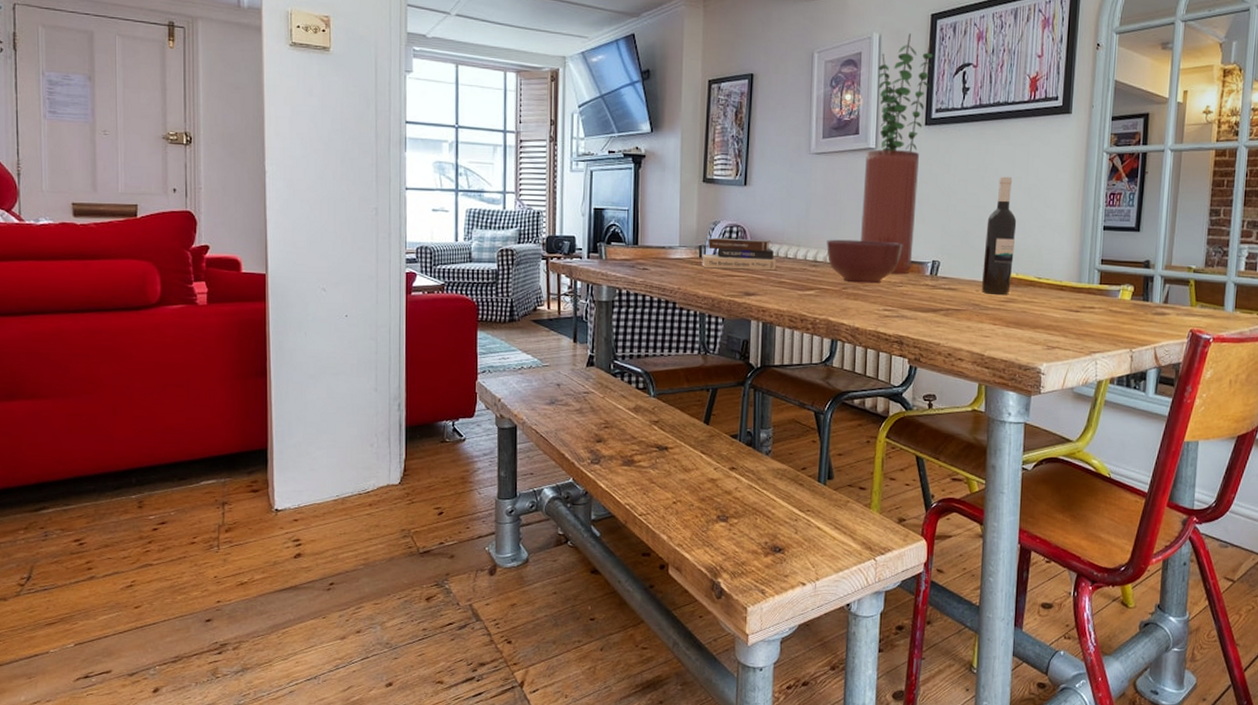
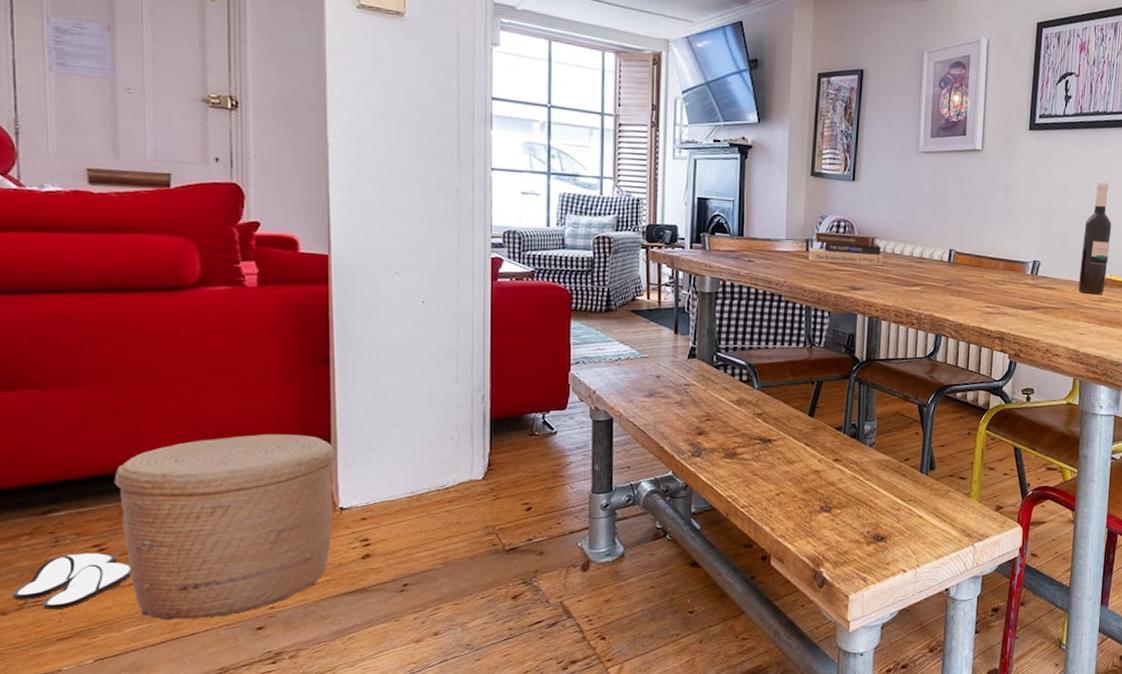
slippers: none [12,547,104,597] -> present [12,553,131,610]
basket: none [91,440,271,610] -> present [114,433,334,620]
bowl: present [827,239,903,283] -> none [933,237,1006,281]
vase: present [861,33,934,274] -> none [966,40,1039,273]

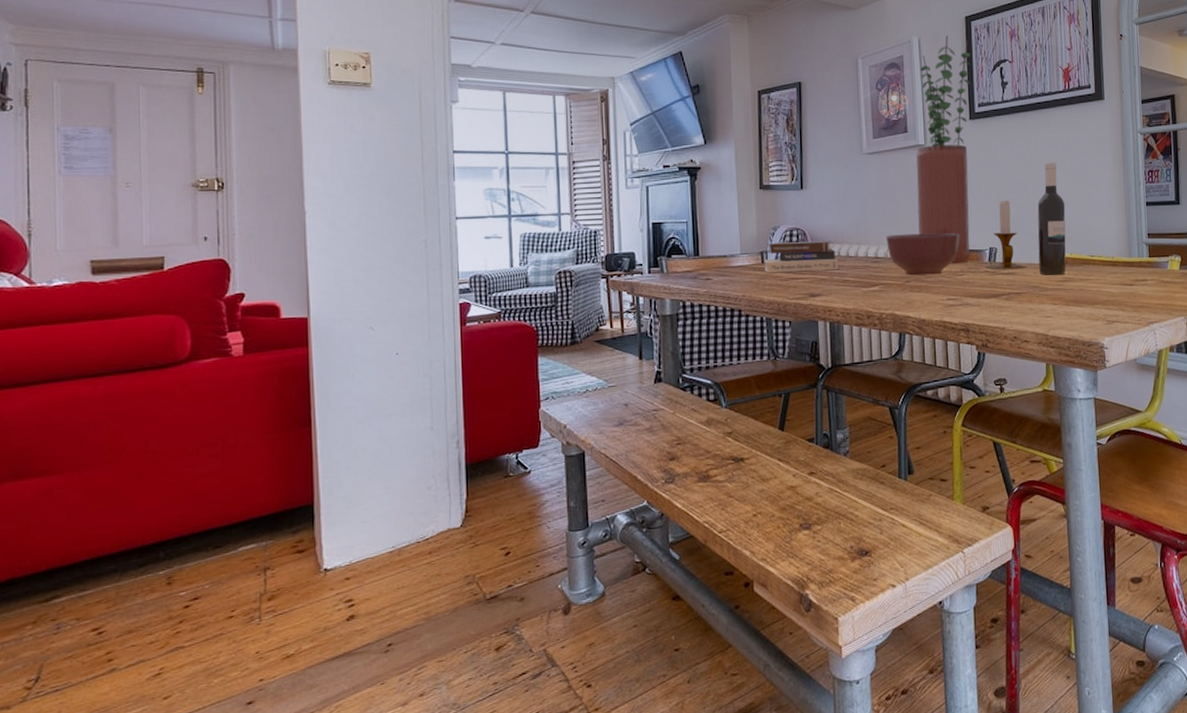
slippers: present [12,553,131,610] -> none [16,636,127,700]
basket: present [114,433,334,620] -> none [112,497,318,701]
bowl: none [933,237,1006,281] -> present [886,232,960,275]
vase: none [966,40,1039,273] -> present [916,35,971,264]
candlestick: none [1027,214,1066,285] -> present [986,200,1026,270]

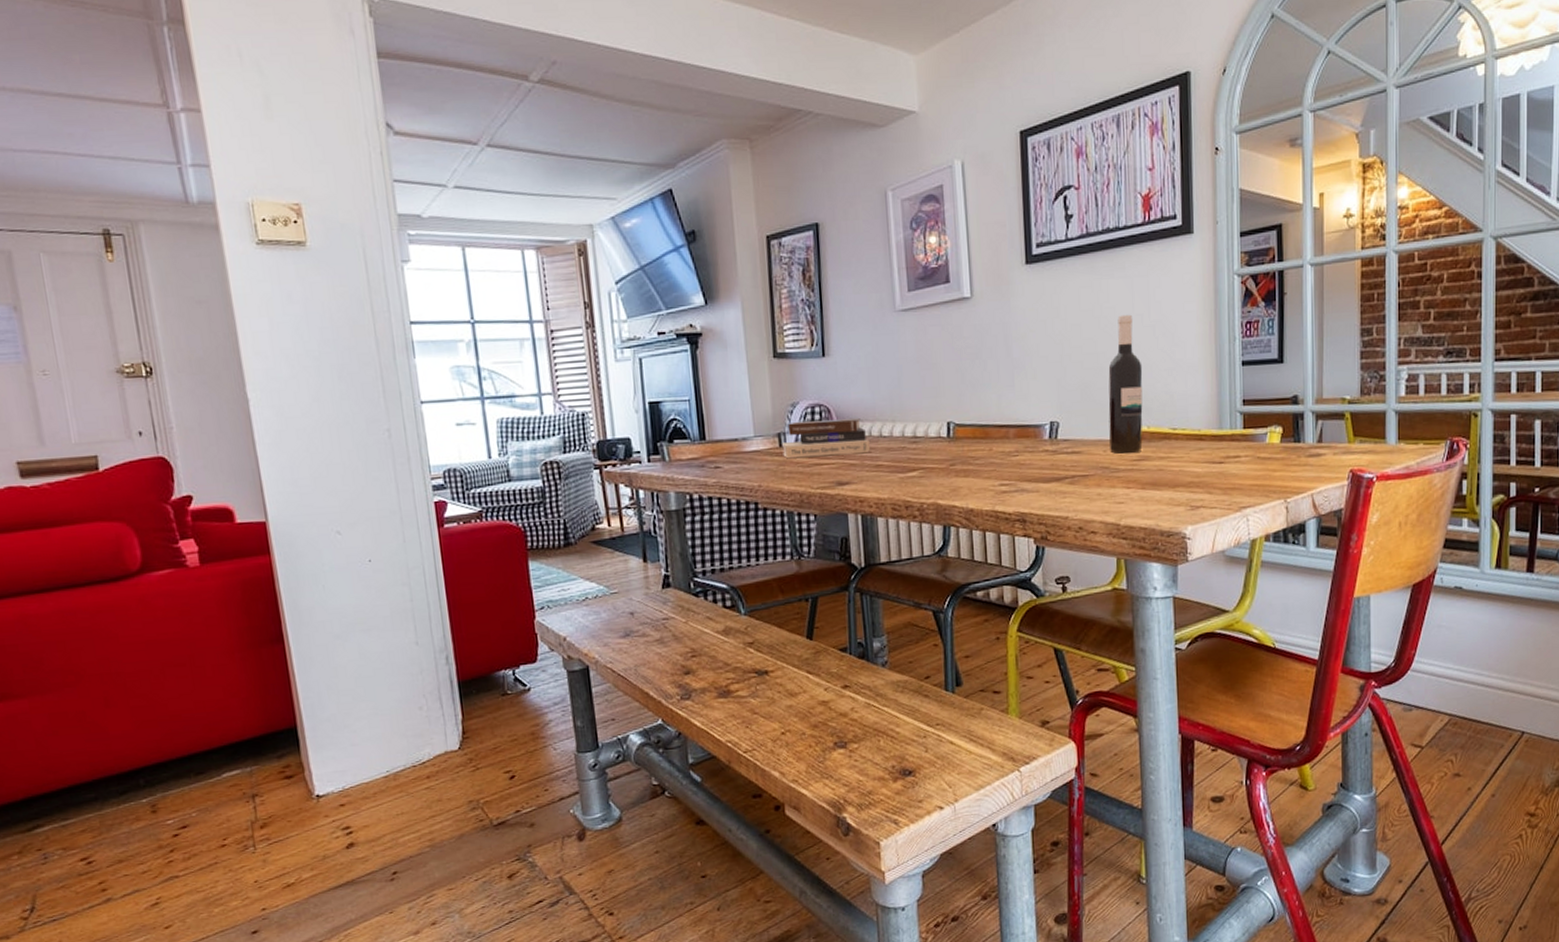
bowl: present [886,232,960,275] -> none [926,405,1015,457]
vase: present [916,35,971,264] -> none [960,156,1028,442]
candlestick: present [986,200,1026,270] -> none [1045,363,1094,449]

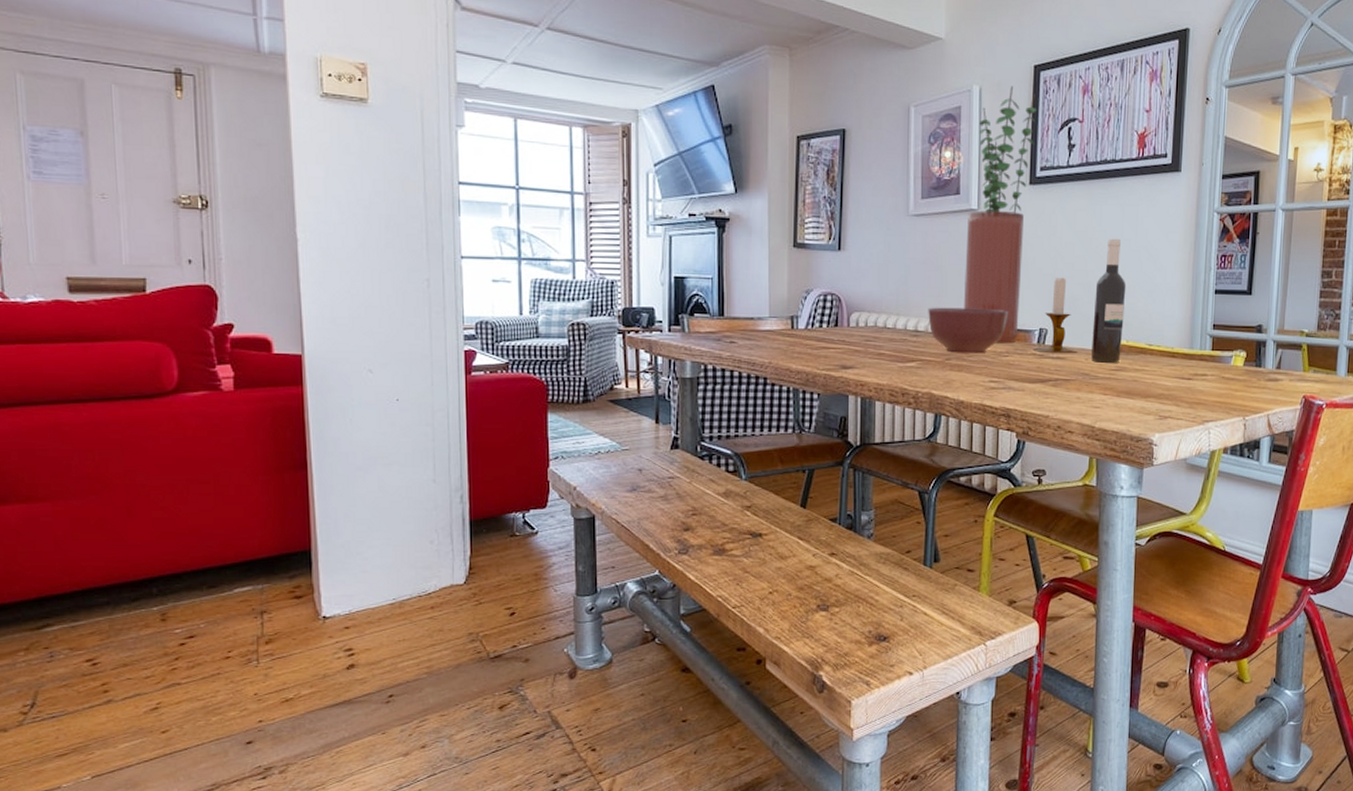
books: present [782,418,870,459] -> none [794,307,874,342]
bowl: none [926,405,1015,457] -> present [928,307,1009,354]
vase: none [960,156,1028,442] -> present [964,86,1038,344]
candlestick: none [1045,363,1094,449] -> present [1034,277,1078,354]

